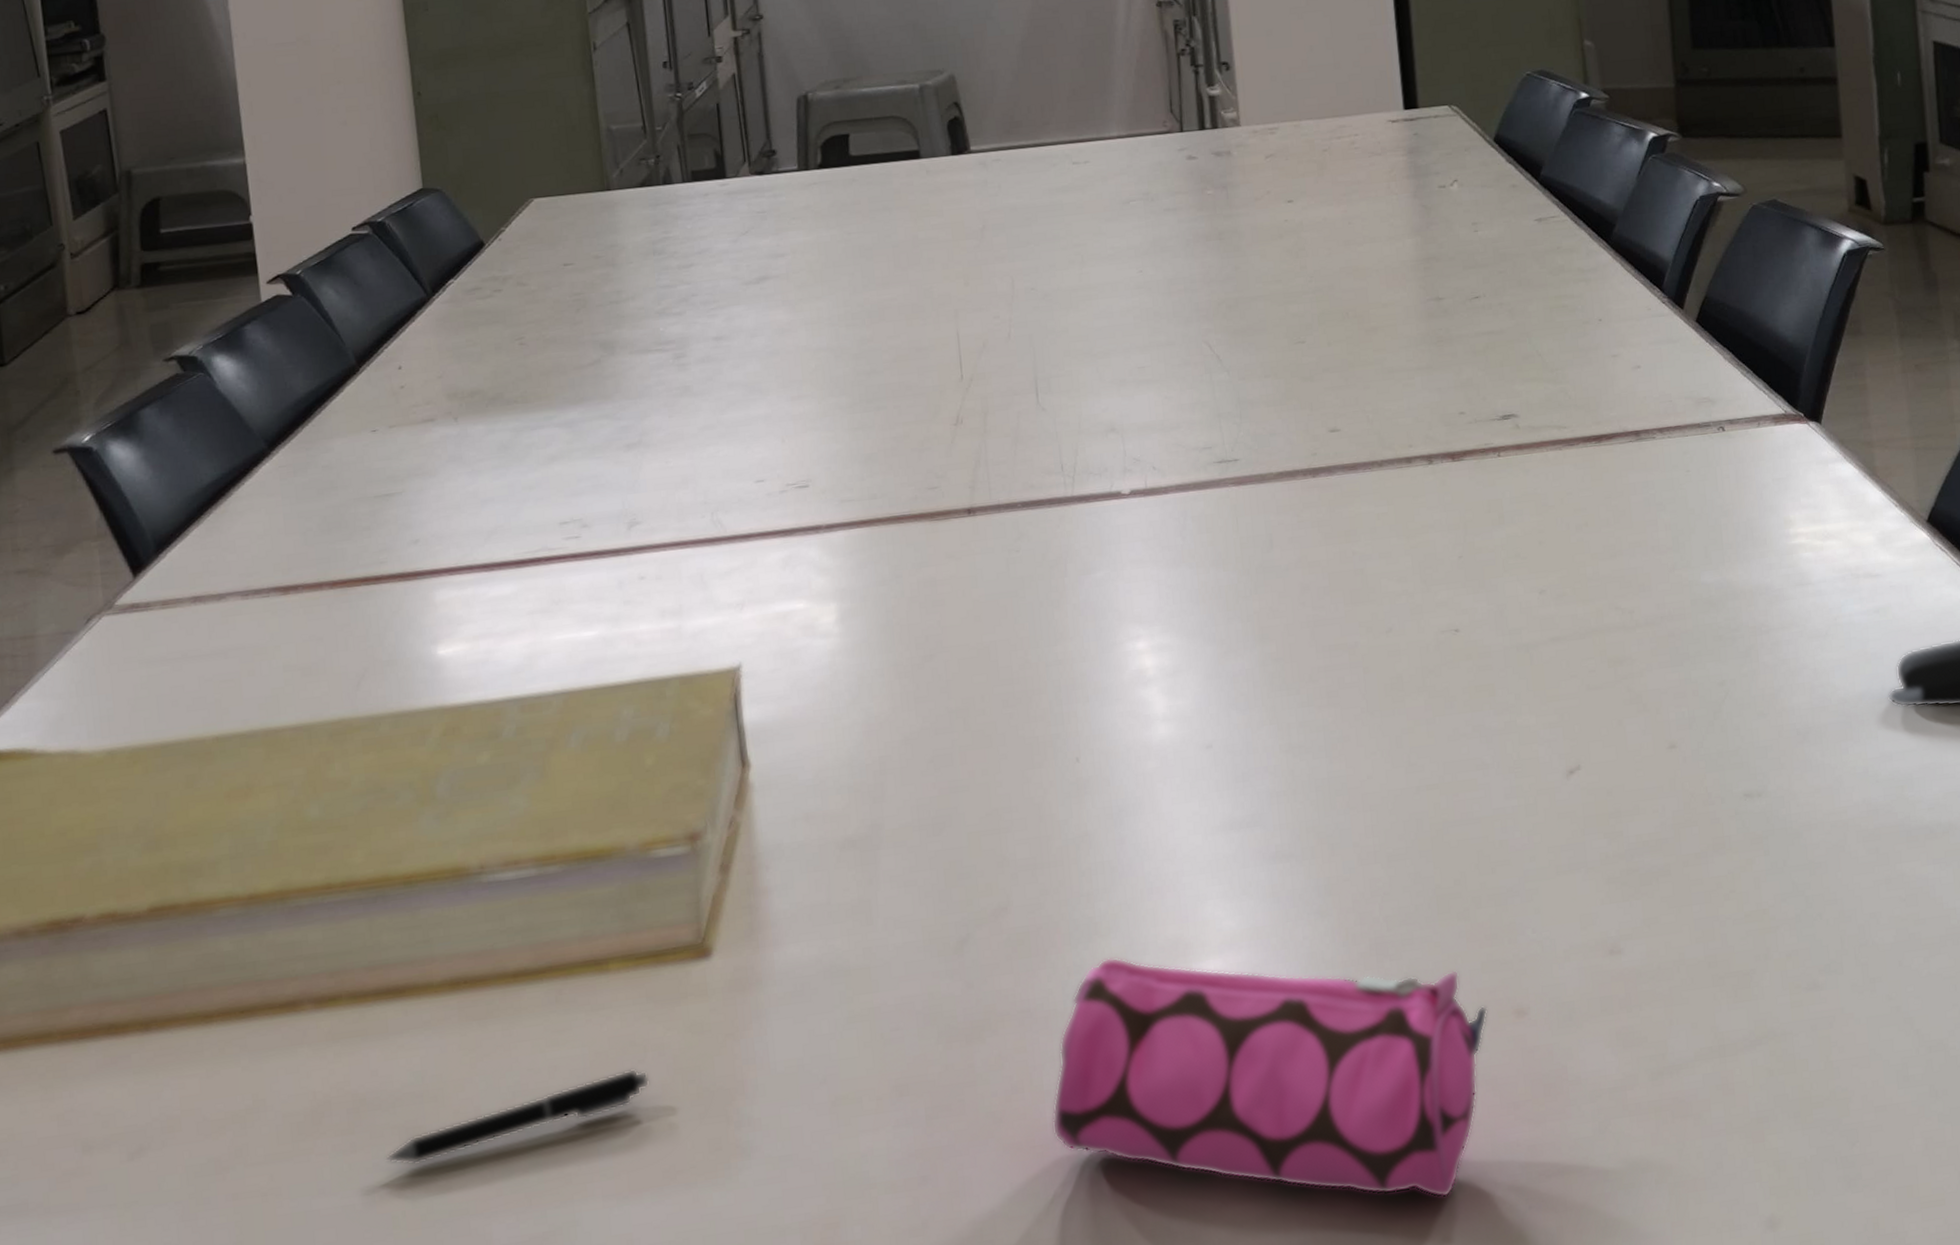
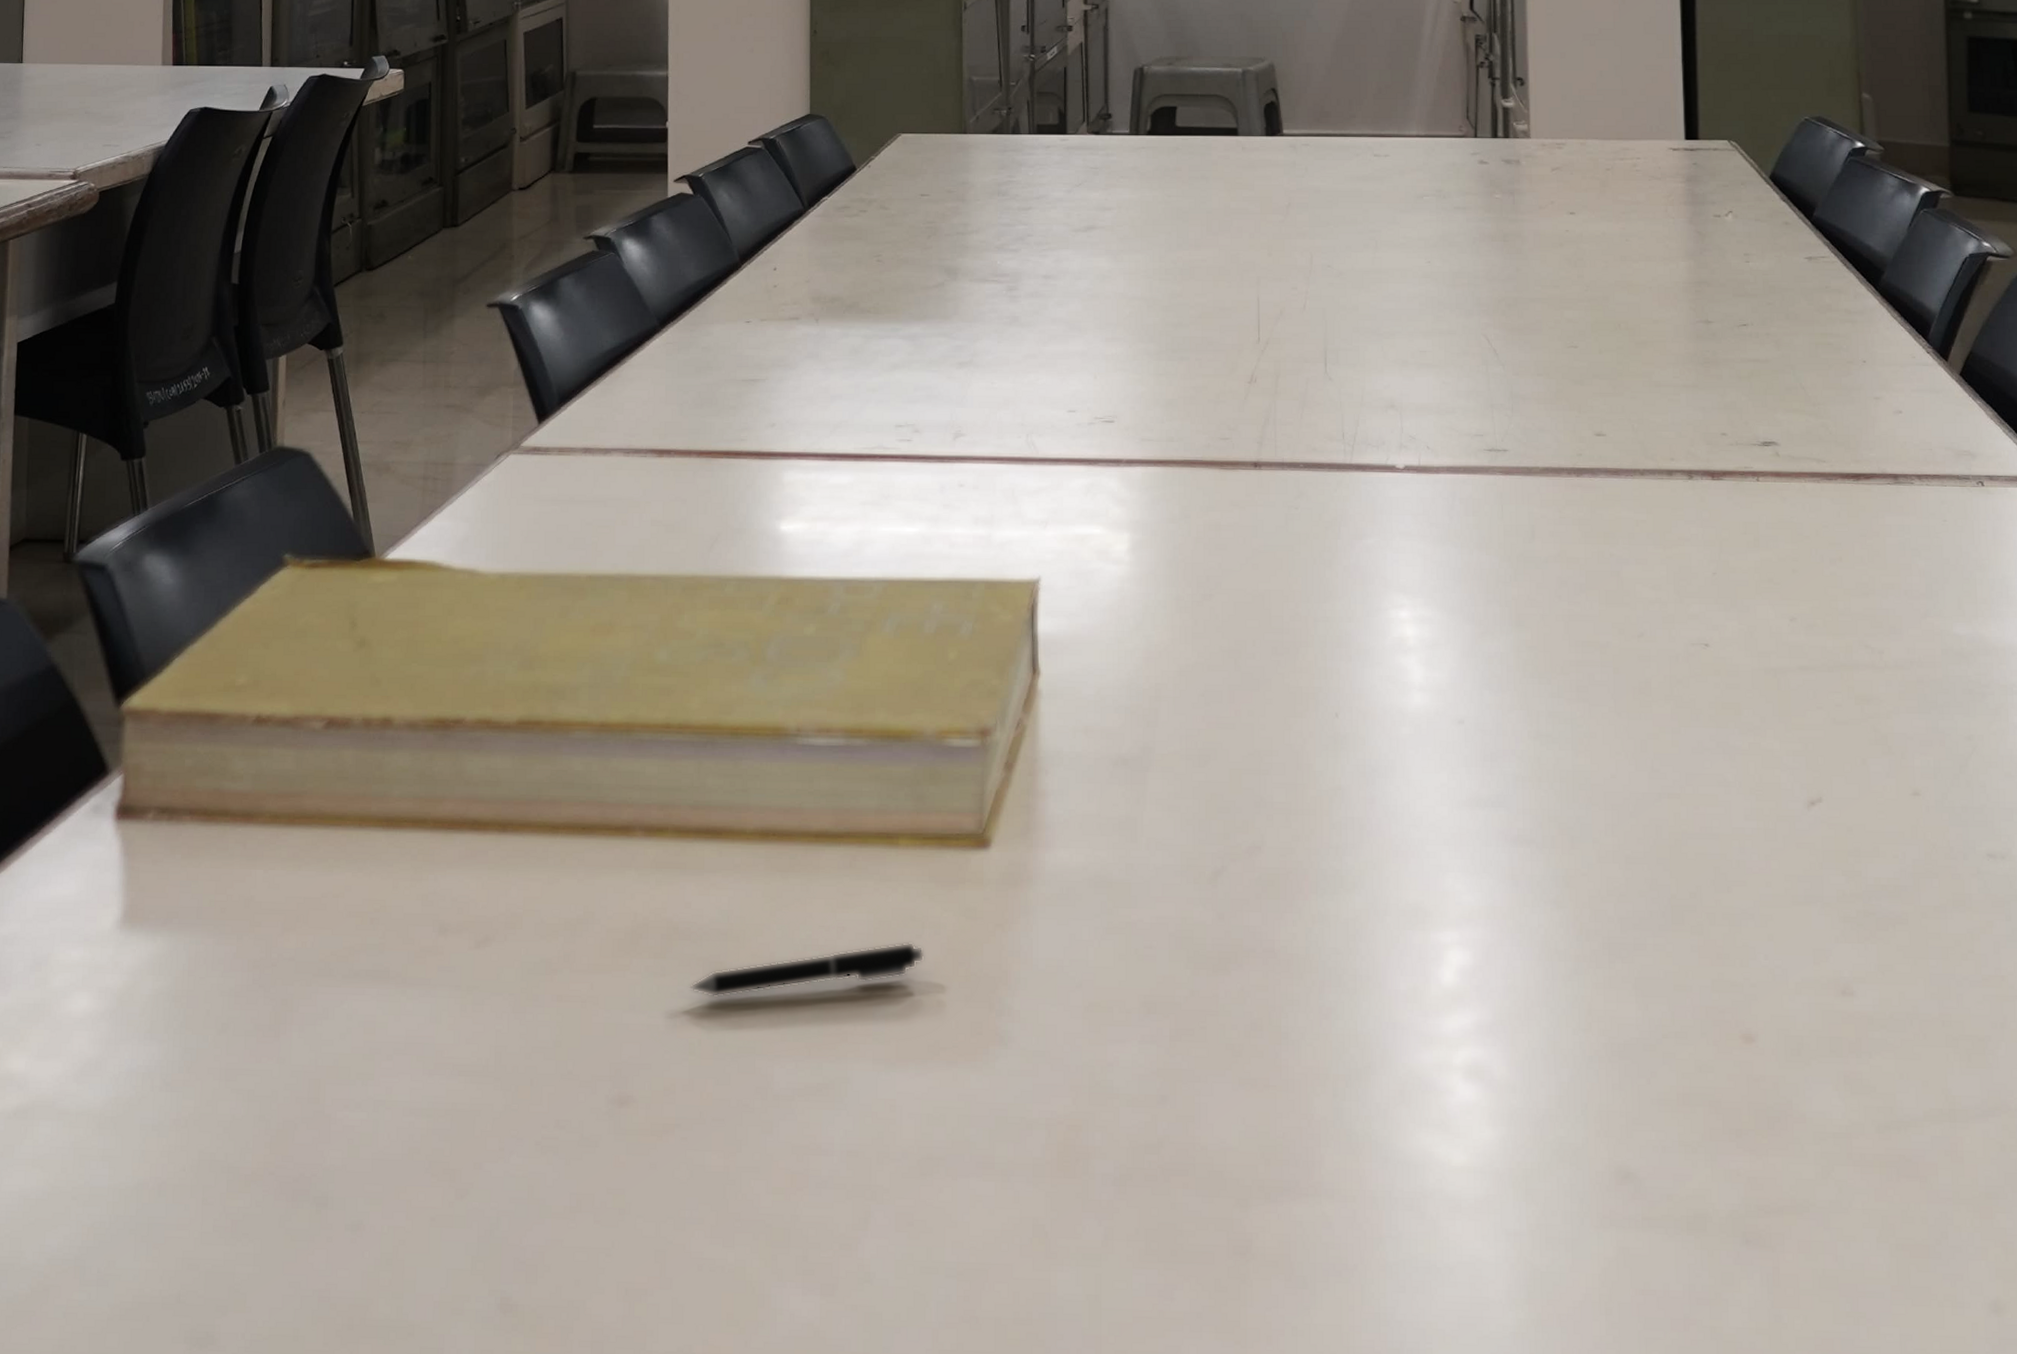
pencil case: present [1052,957,1488,1198] -> none [1286,913,1716,1215]

